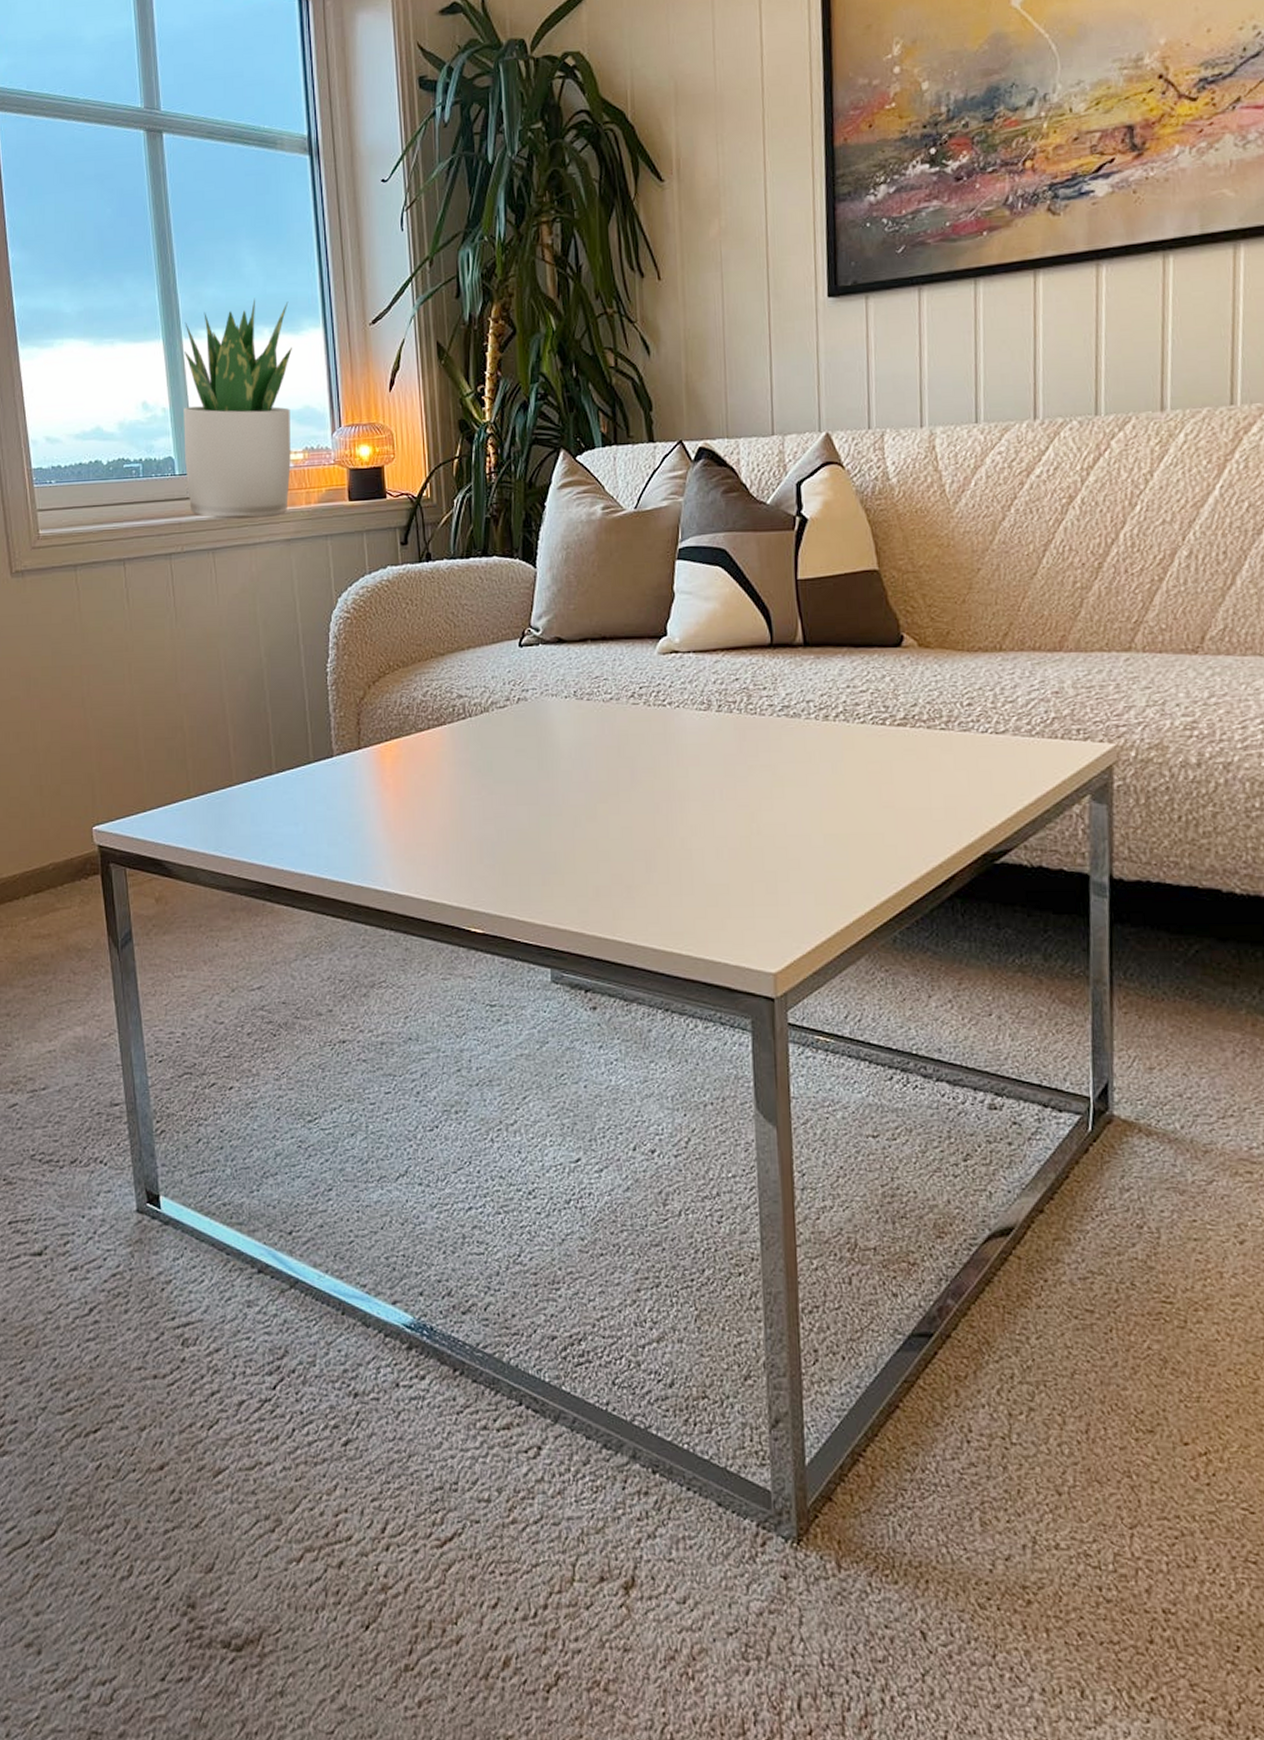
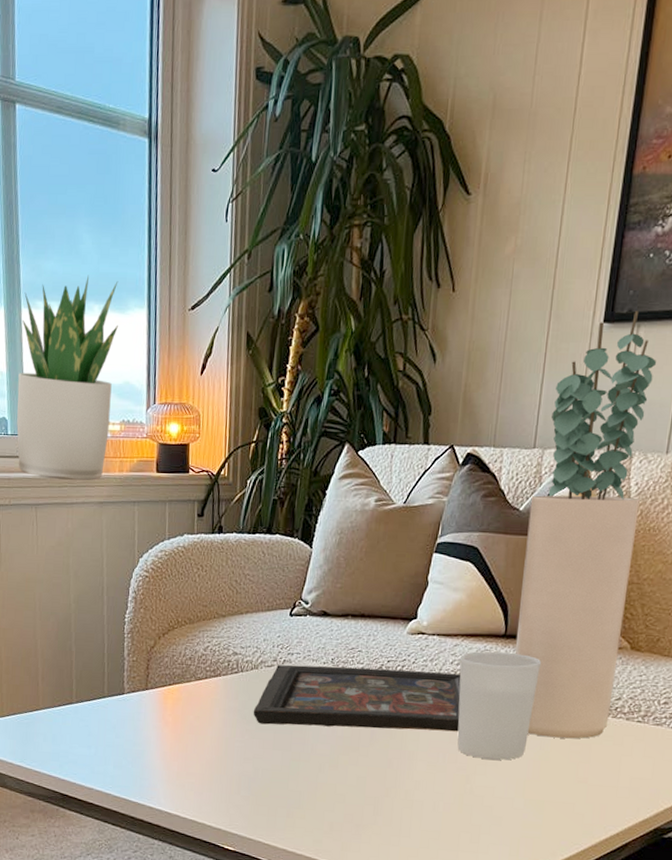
decorative tray: none [488,694,734,776] -> present [253,665,461,732]
candle holder: none [722,664,819,791] -> present [457,651,542,760]
vase: none [777,282,907,758] -> present [514,310,656,739]

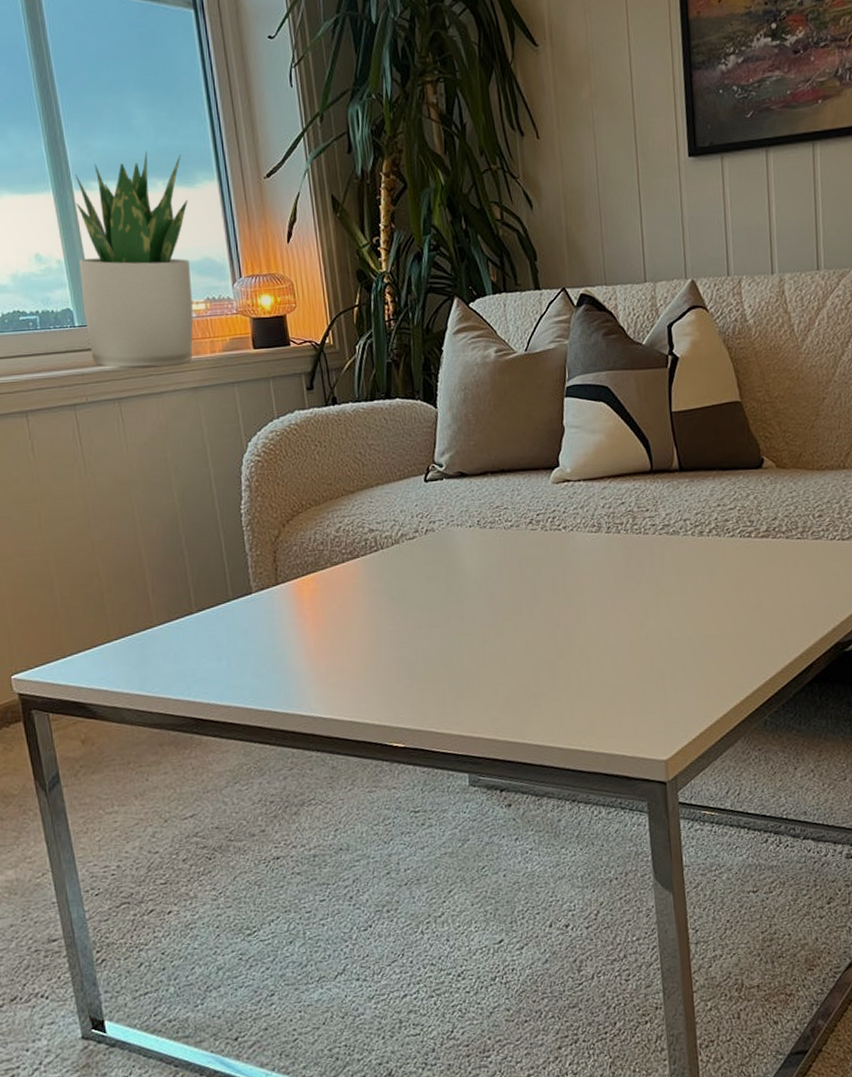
decorative tray: present [253,665,461,732] -> none [401,517,623,603]
candle holder: present [457,651,542,760] -> none [610,487,694,602]
vase: present [514,310,656,739] -> none [651,143,770,569]

